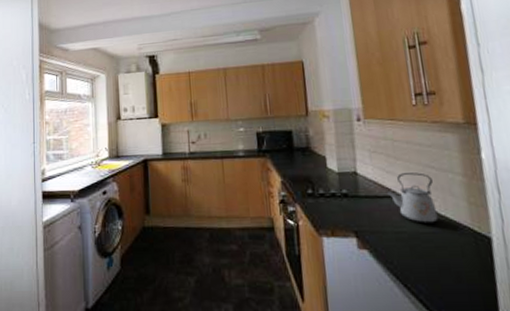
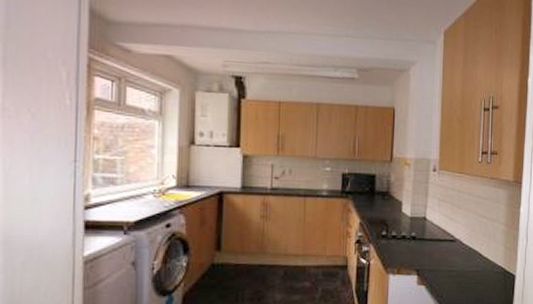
kettle: present [386,172,438,224] -> none [446,221,483,264]

